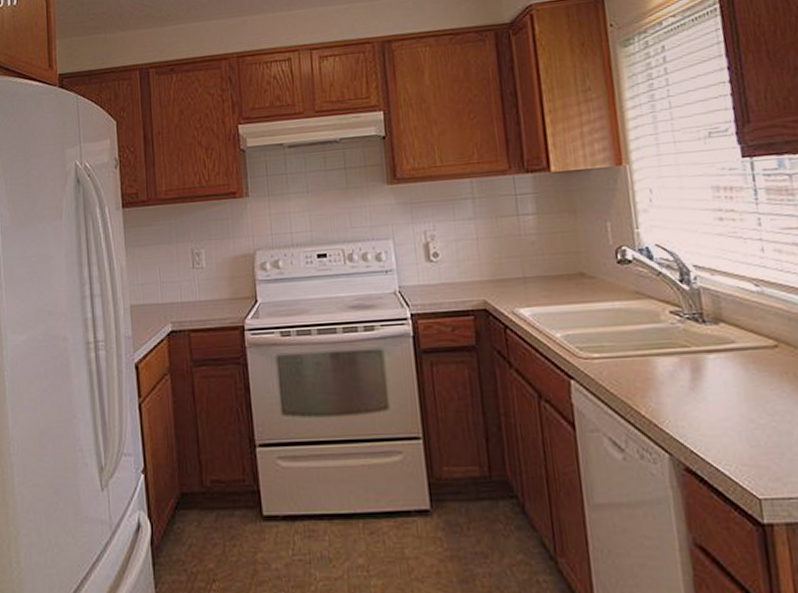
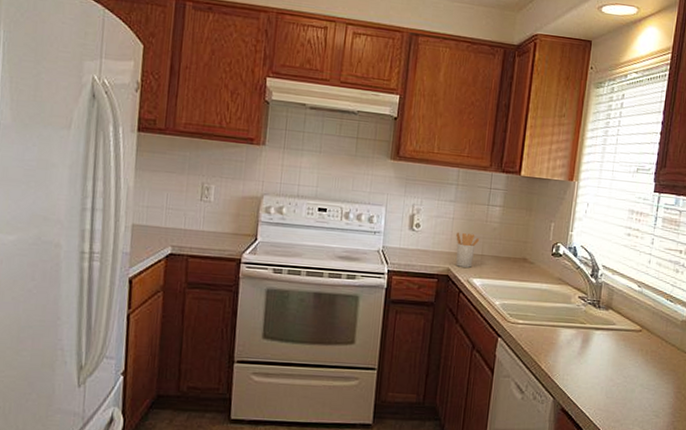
utensil holder: none [485,253,517,297] -> present [456,232,480,268]

